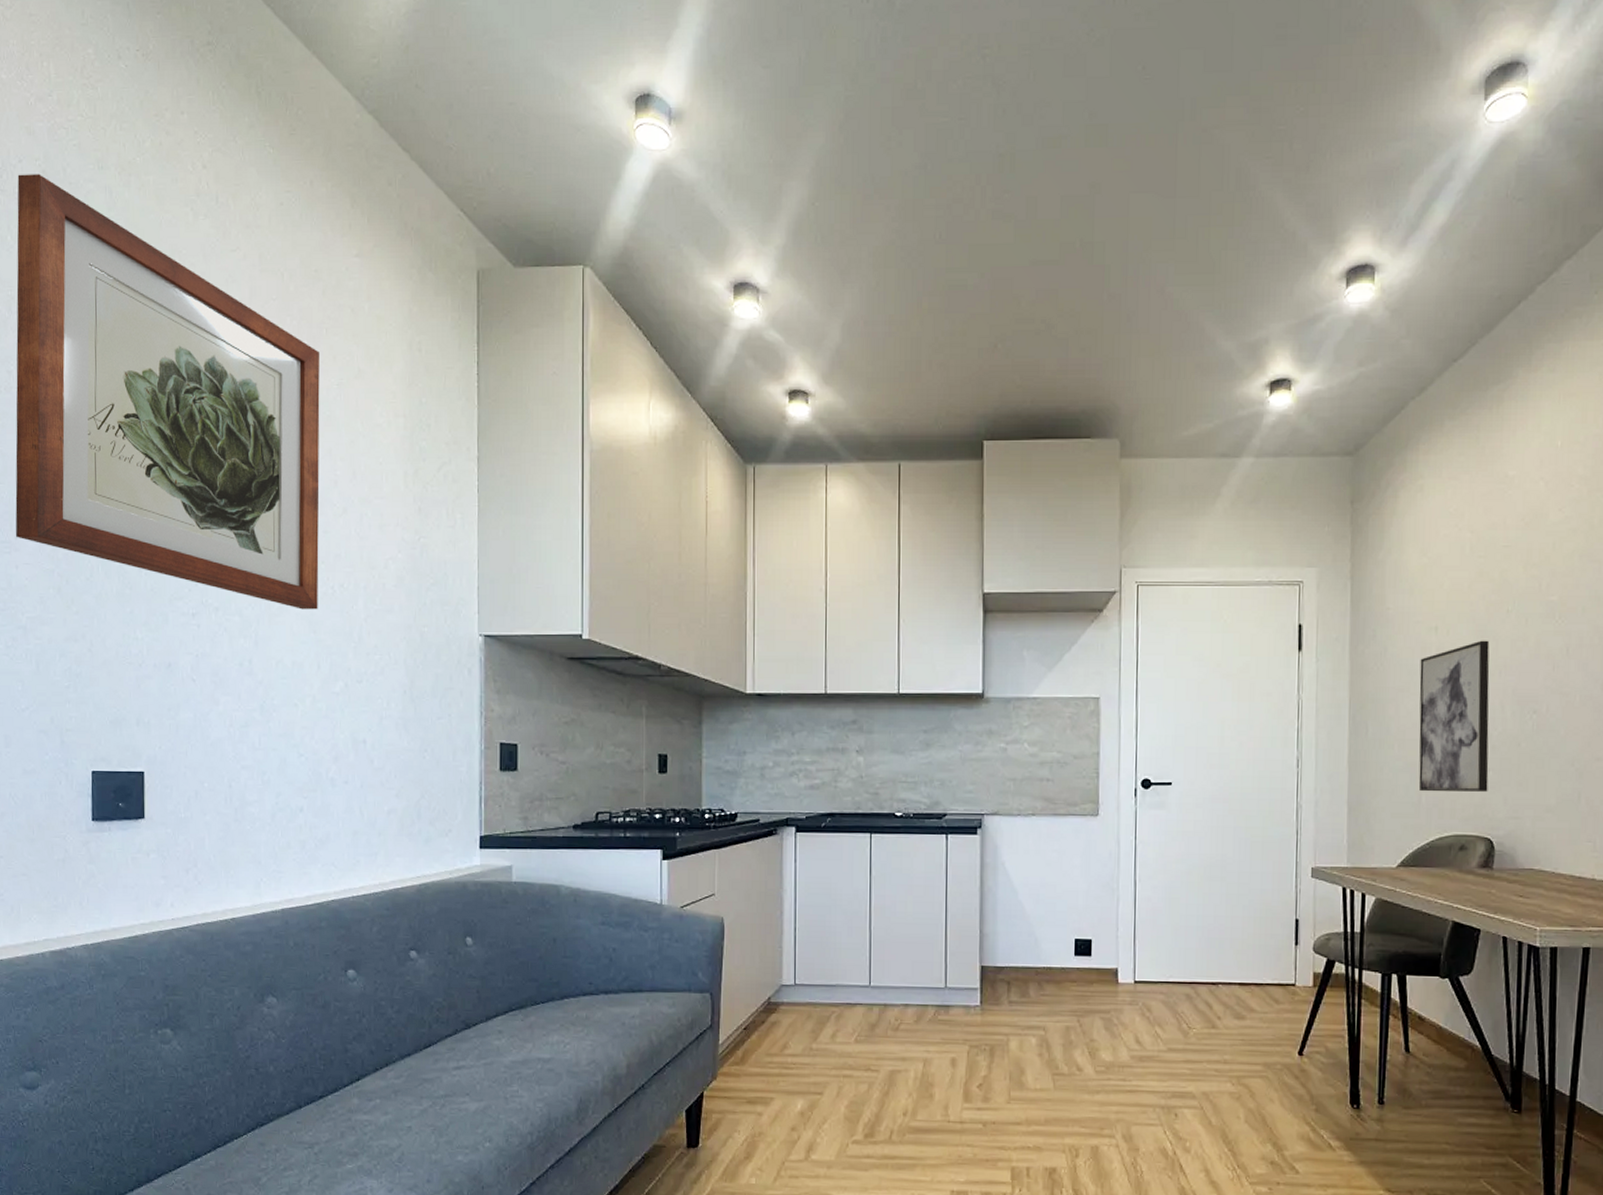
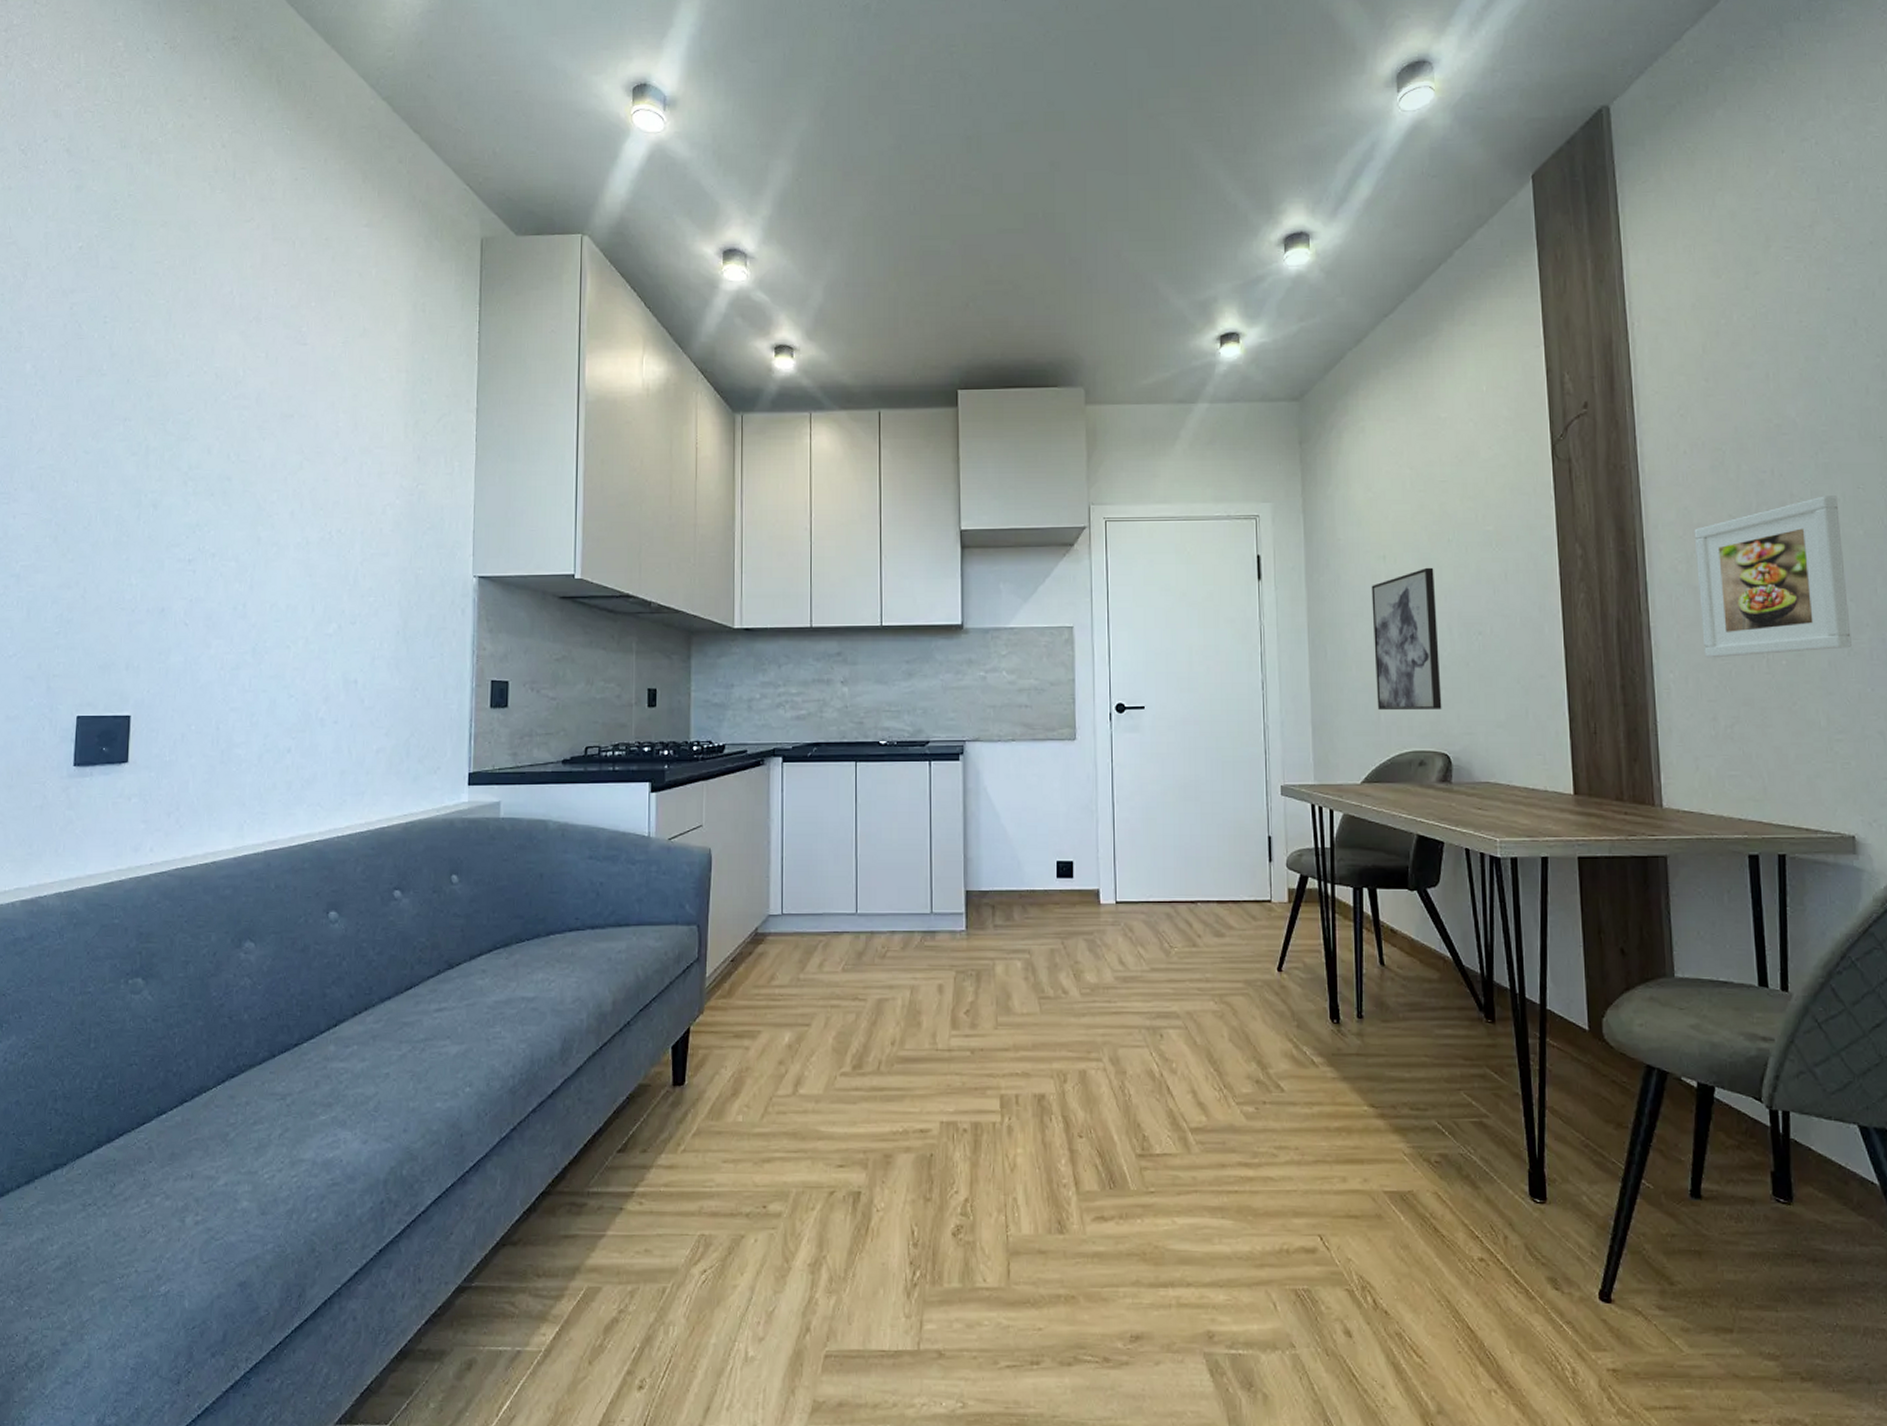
wall art: present [15,173,320,610] -> none [15,152,327,554]

